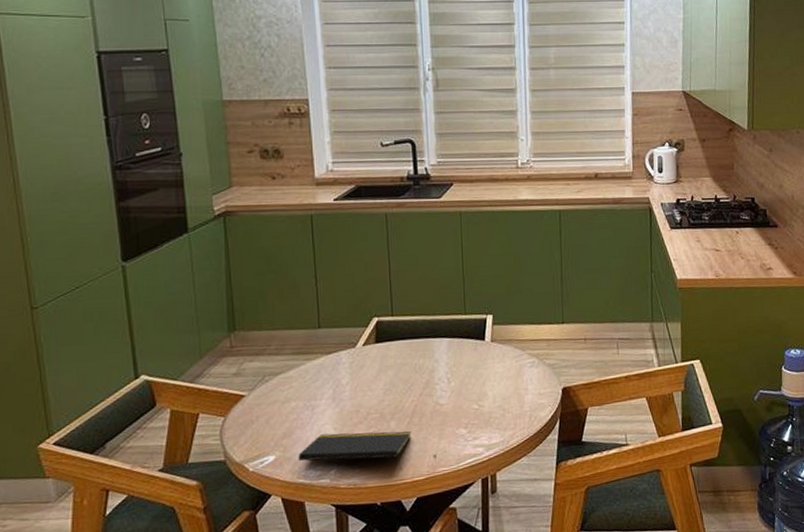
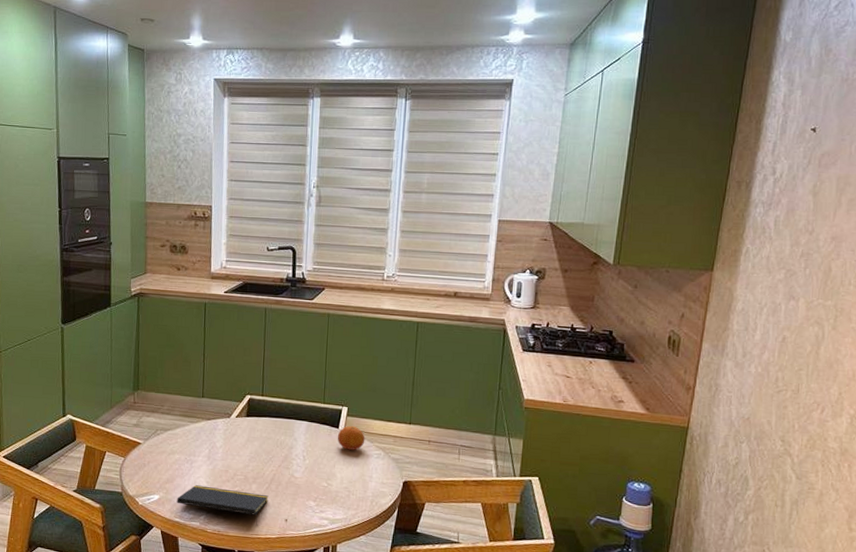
fruit: none [484,334,516,363] -> present [337,425,365,450]

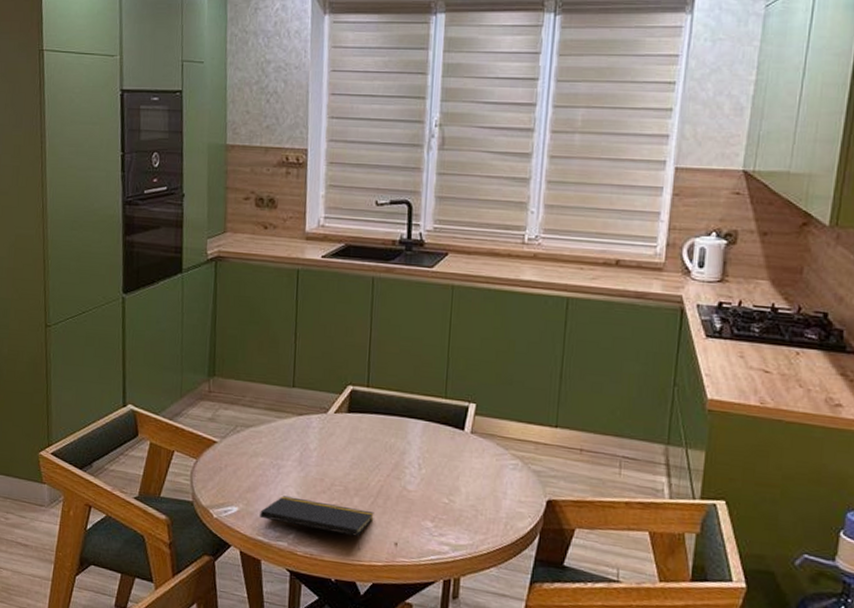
fruit: present [337,425,365,450] -> none [462,427,498,459]

